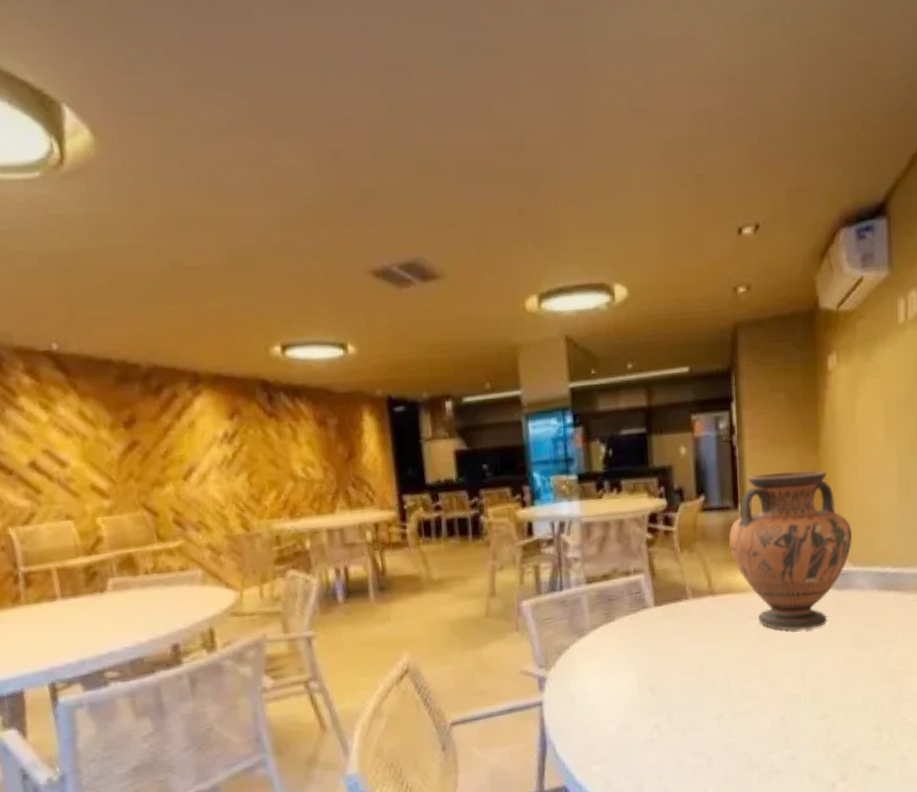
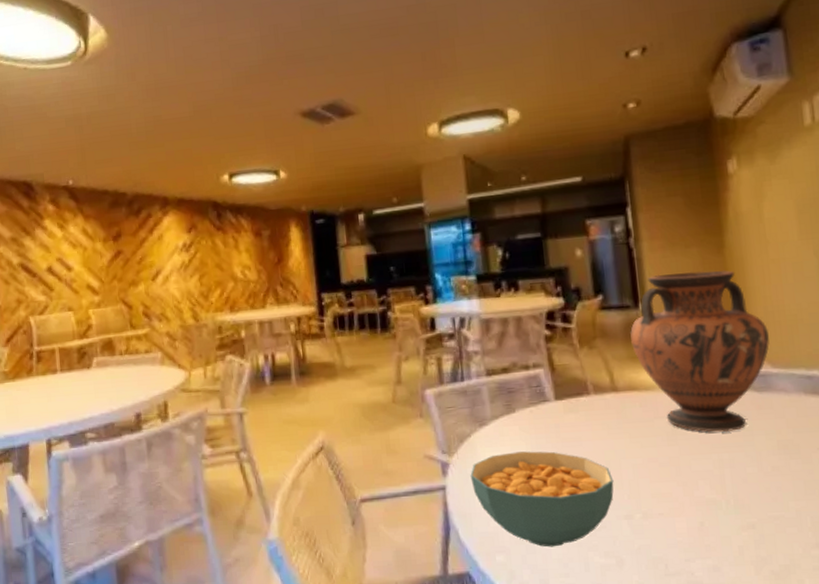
cereal bowl: none [568,658,707,754] -> present [470,451,614,547]

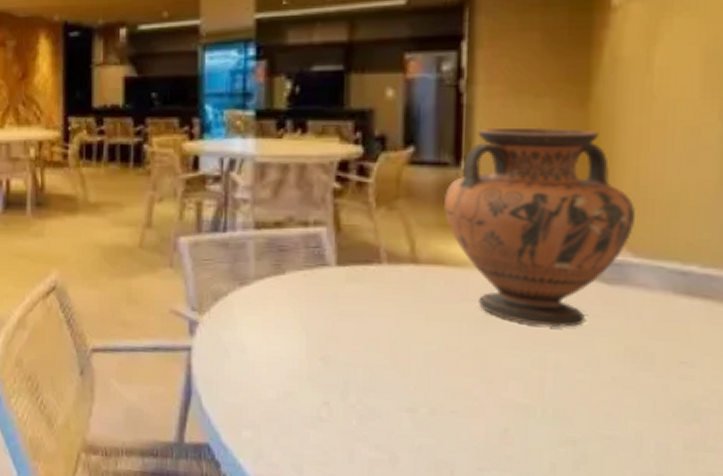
cereal bowl: present [470,451,614,547] -> none [222,318,398,431]

